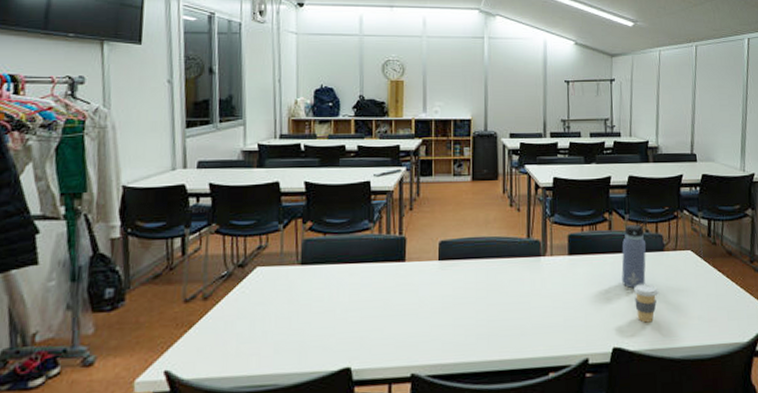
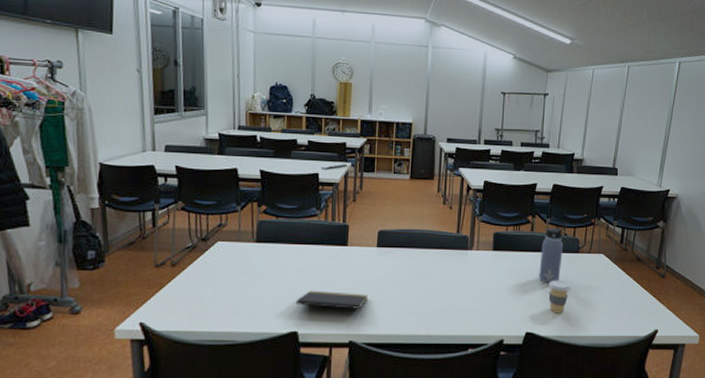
notepad: none [348,316,432,344] -> present [295,290,369,317]

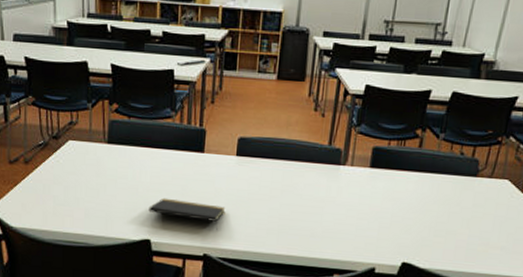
water bottle: present [539,223,568,284] -> none [423,139,467,210]
coffee cup: present [548,280,571,314] -> none [433,206,462,245]

